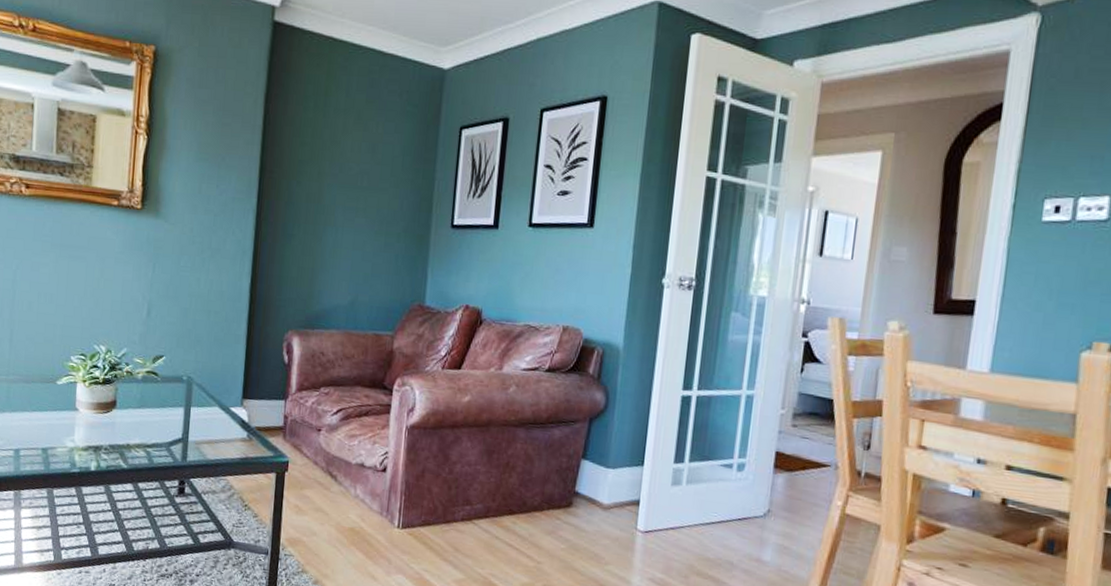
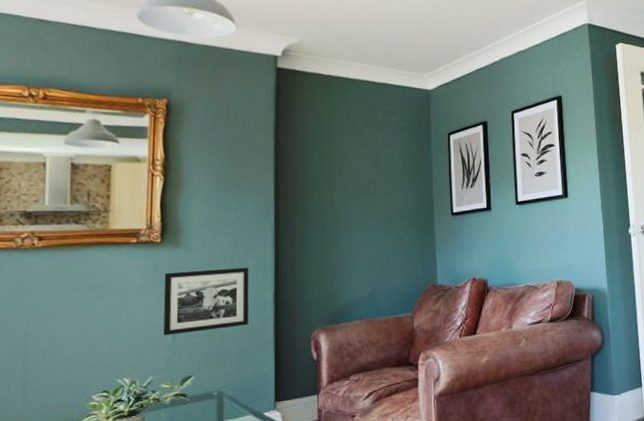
picture frame: none [139,243,227,314] -> present [163,267,249,336]

